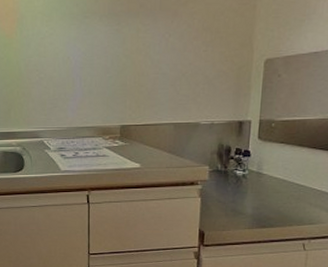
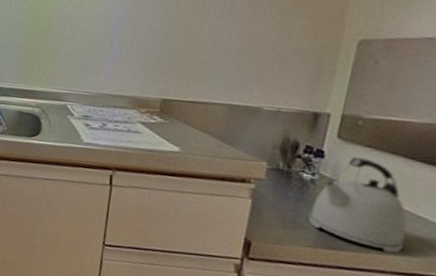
kettle: none [245,152,316,224] -> present [308,157,407,253]

